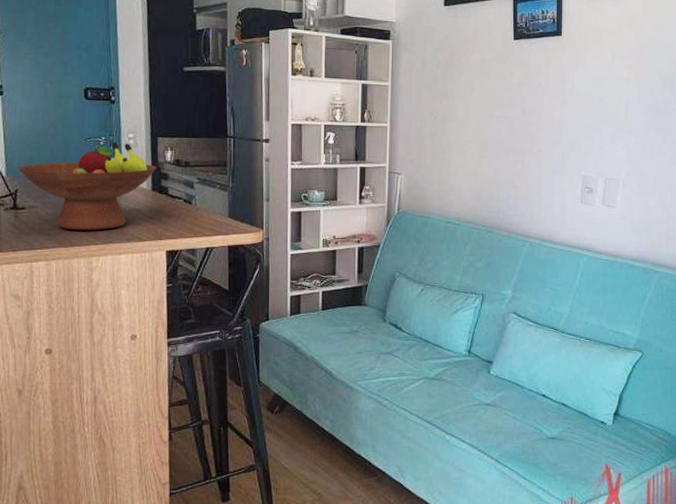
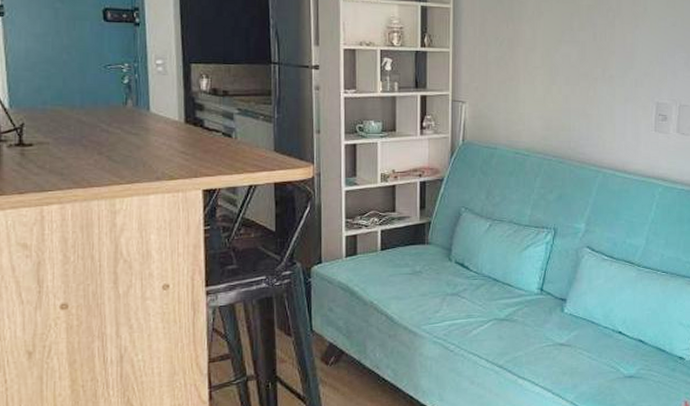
fruit bowl: present [17,141,157,231] -> none [23,68,191,169]

